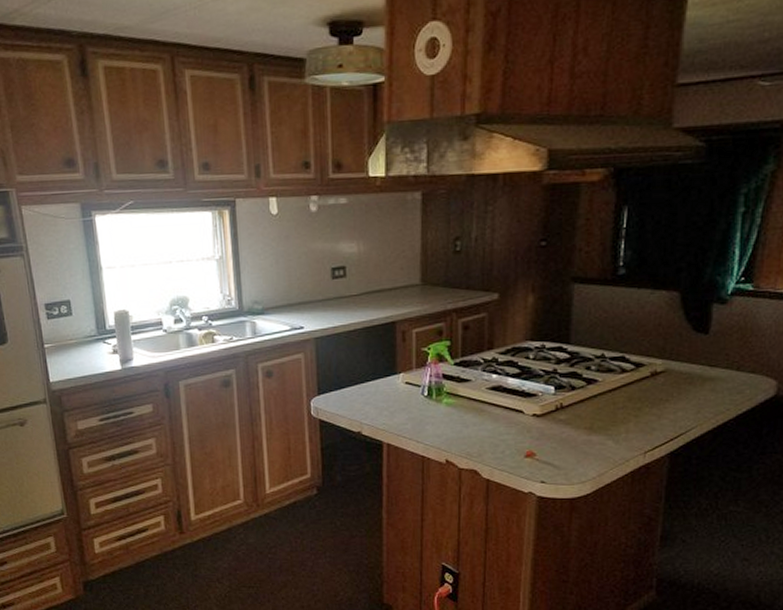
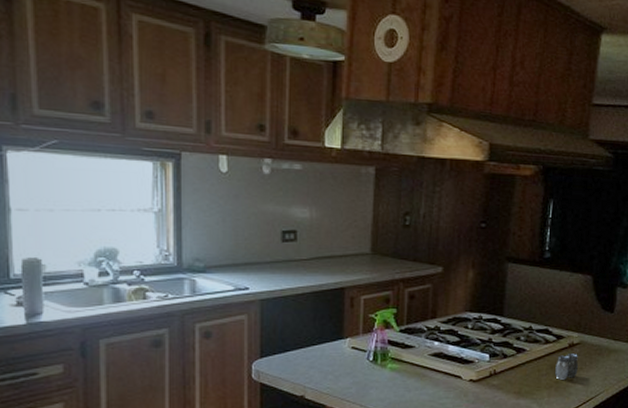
salt and pepper shaker: none [634,383,663,414] -> present [555,354,578,380]

